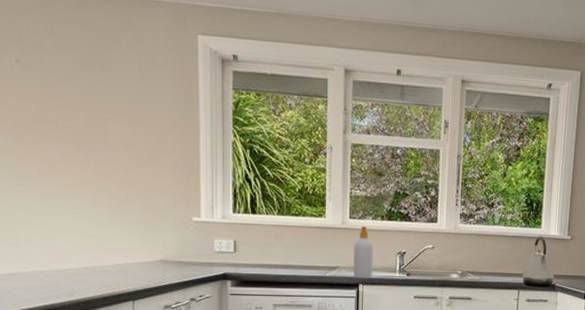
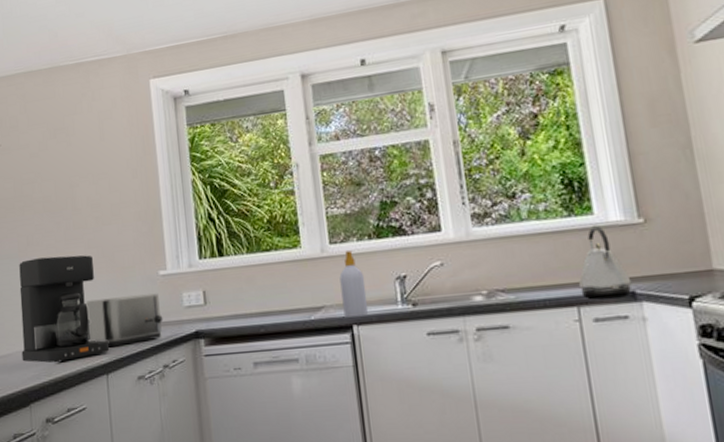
coffee maker: none [39,185,137,286] -> present [19,255,110,363]
toaster: none [114,233,193,278] -> present [85,293,163,348]

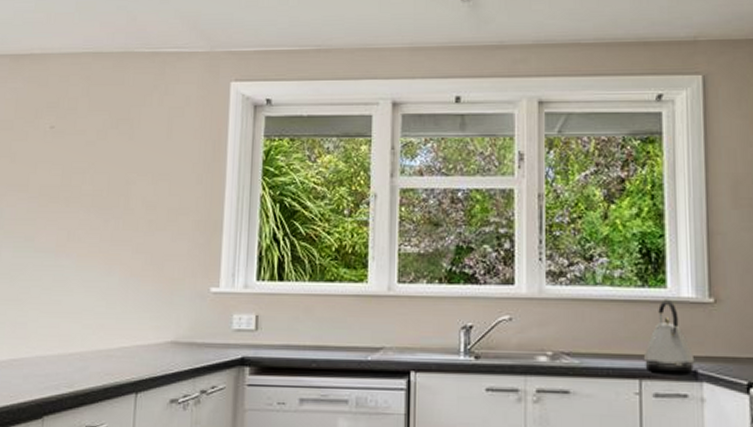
coffee maker: present [19,255,110,363] -> none [41,256,144,374]
toaster: present [85,293,163,348] -> none [120,310,208,364]
soap bottle: present [339,250,369,318] -> none [403,292,430,363]

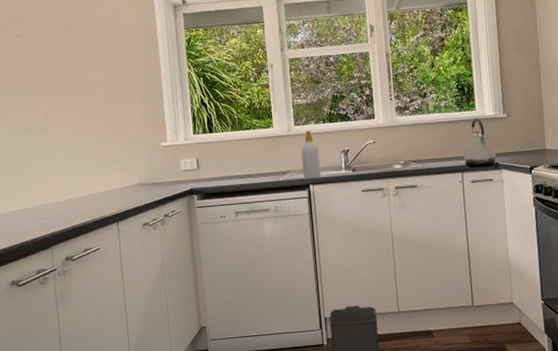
soap bottle: none [403,292,430,363] -> present [301,131,322,179]

